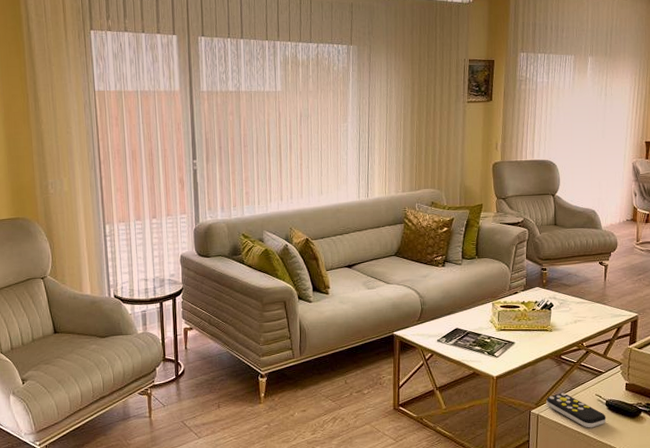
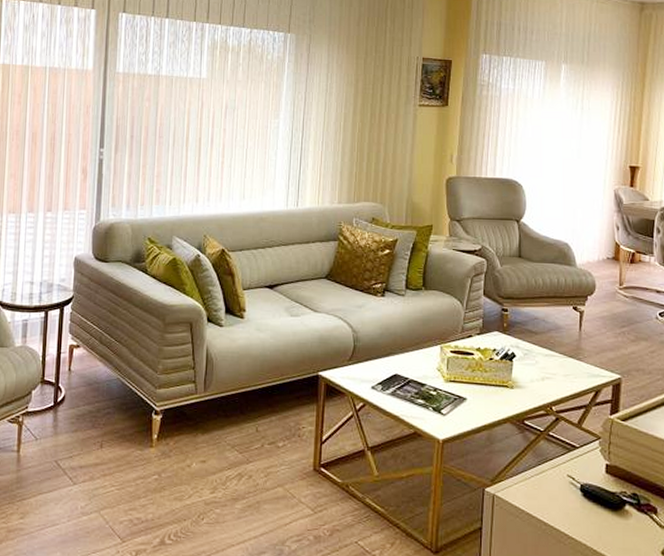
remote control: present [546,393,606,428] -> none [504,469,581,519]

